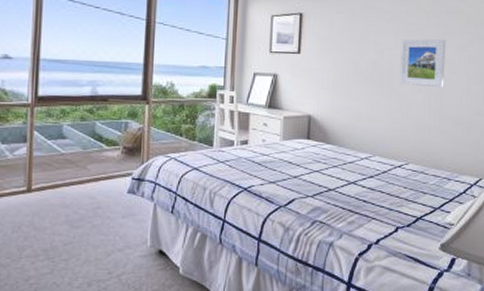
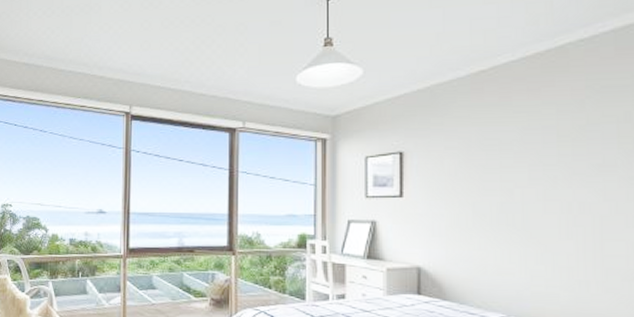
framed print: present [399,39,446,88] -> none [537,173,606,233]

